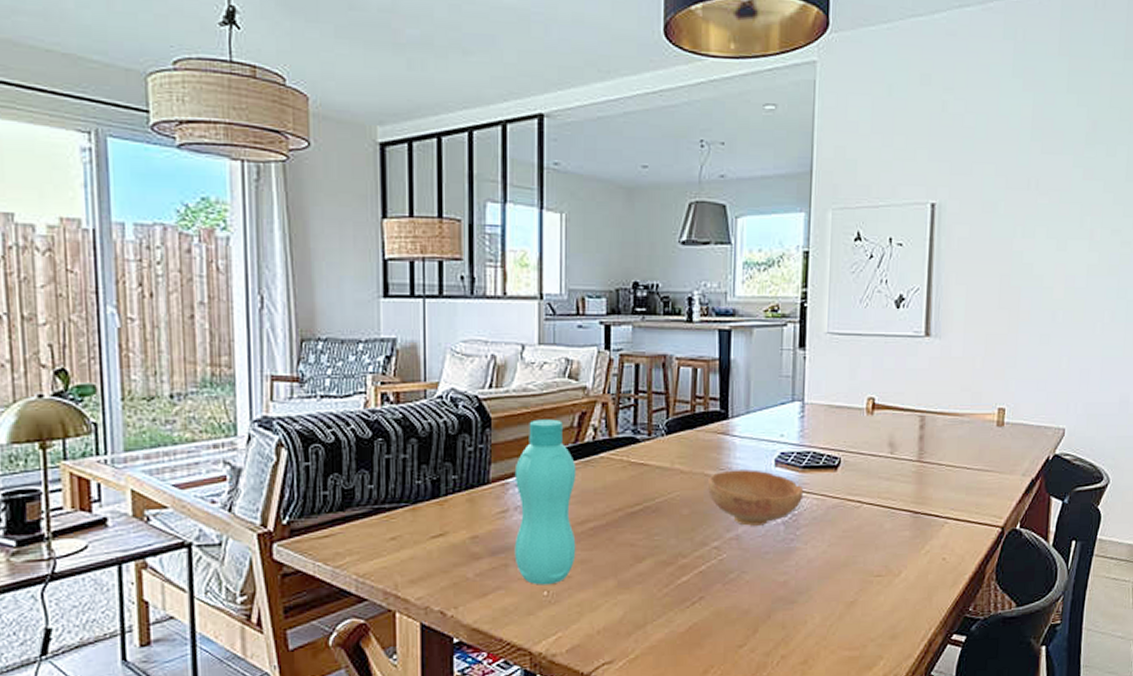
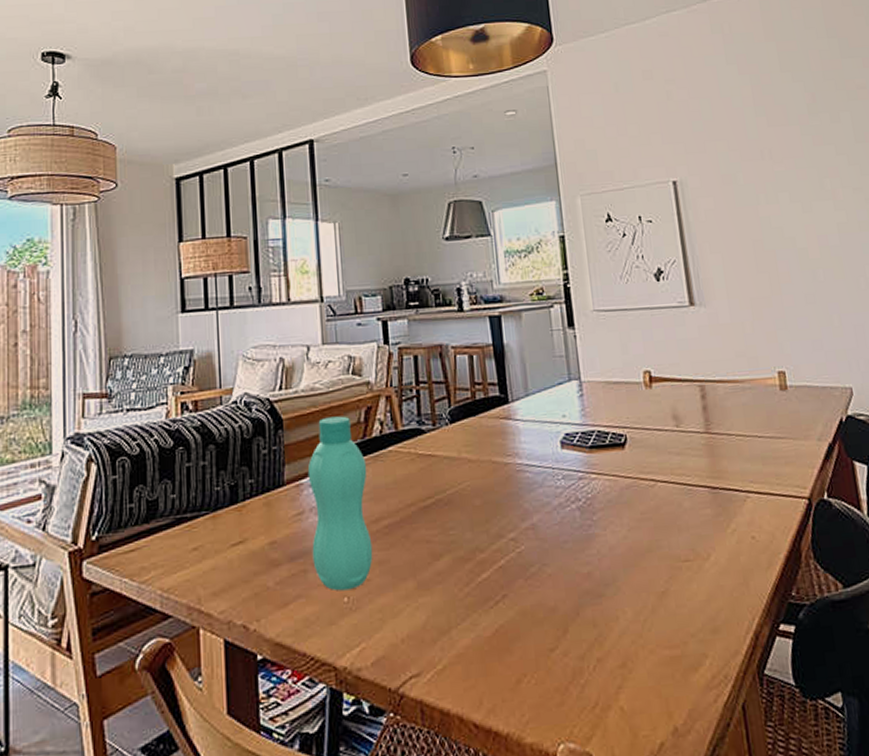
bowl: present [707,469,804,526] -> none [496,453,595,514]

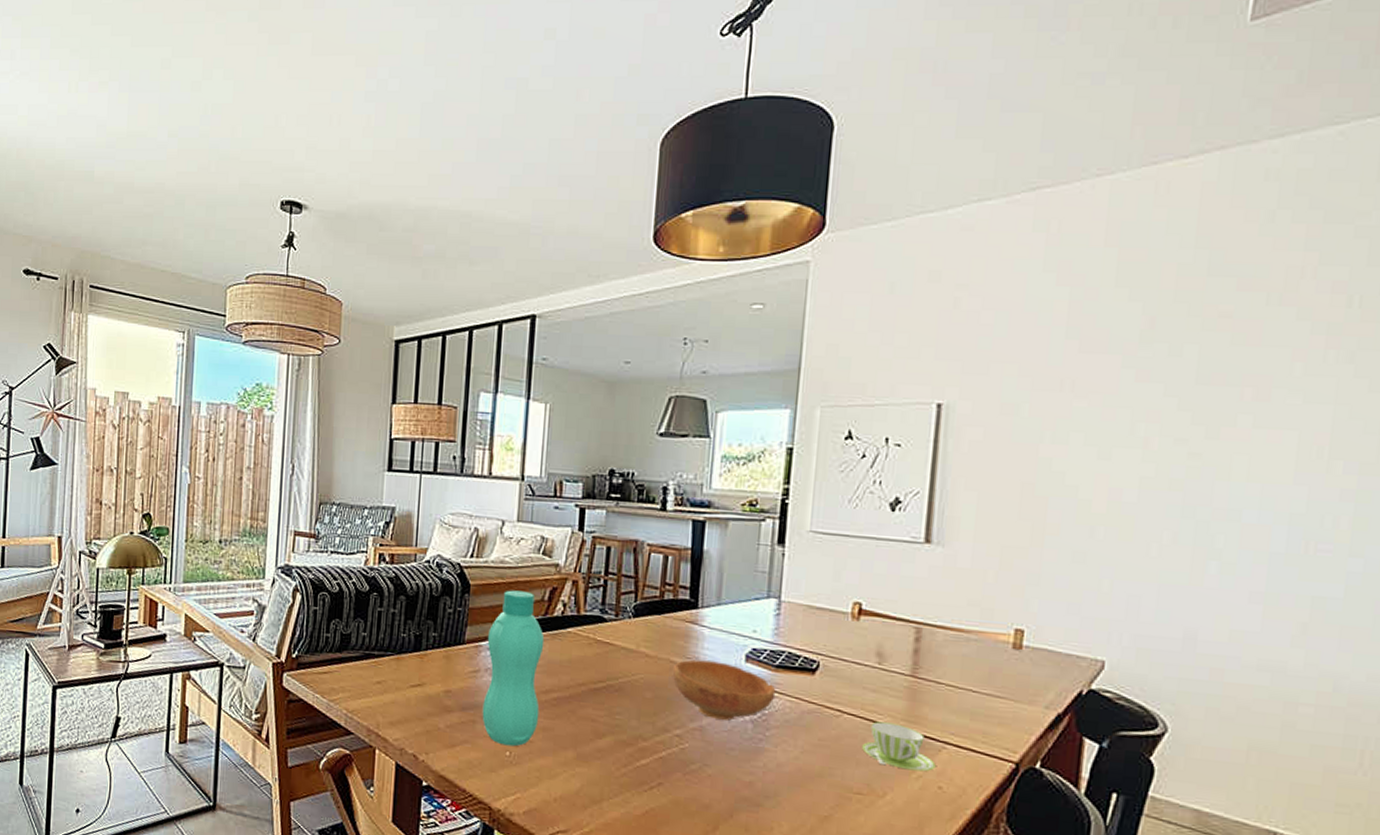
bowl: none [496,453,595,514] -> present [672,659,776,721]
cup: none [680,482,745,527] -> present [862,721,936,772]

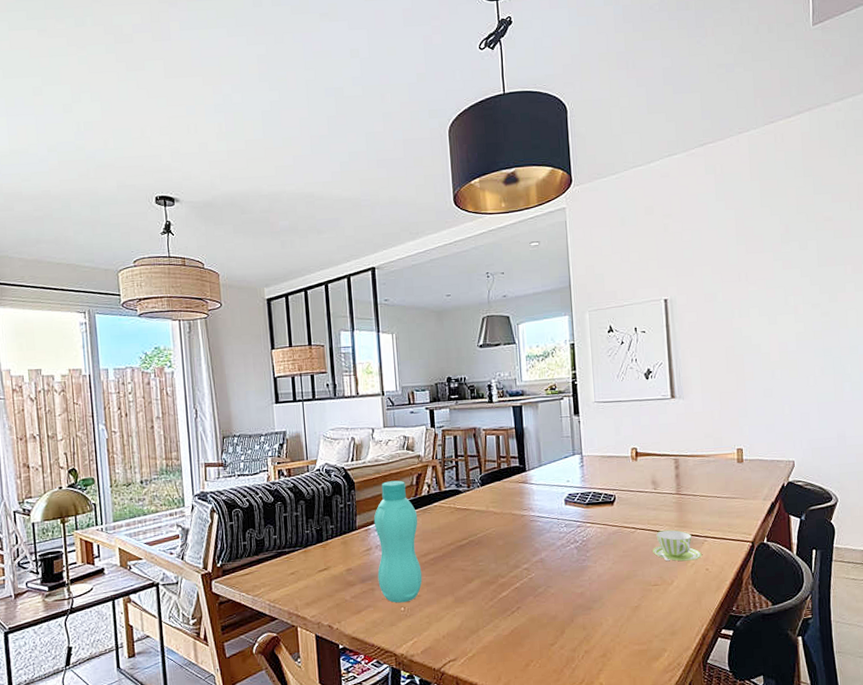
bowl: present [672,659,776,721] -> none [515,508,590,551]

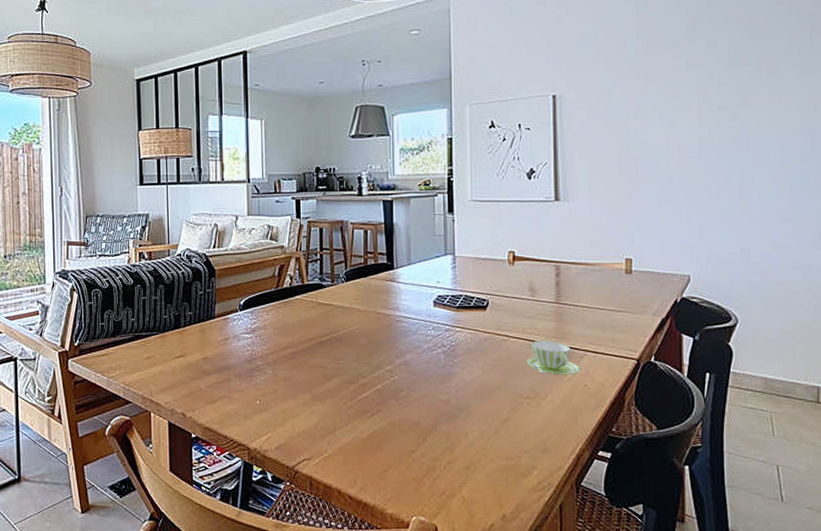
bottle: present [373,480,423,603] -> none [233,270,280,396]

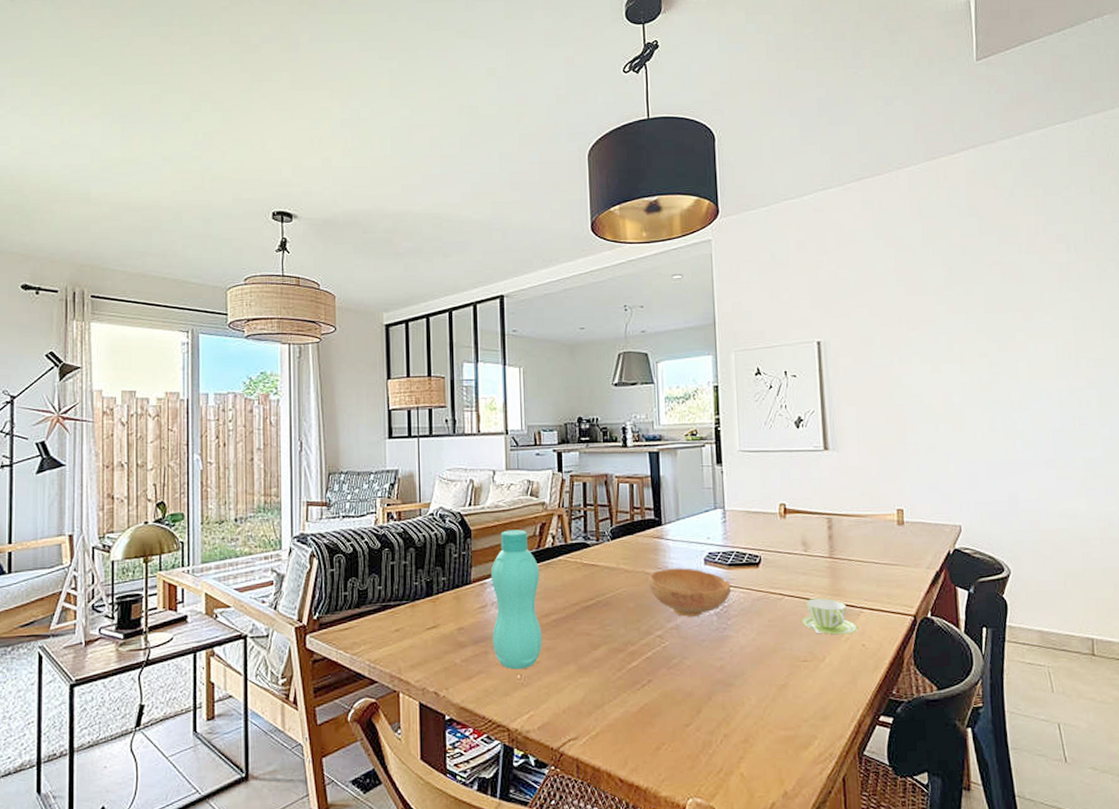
bottle: none [233,270,280,396] -> present [490,529,542,670]
bowl: none [379,309,459,354] -> present [648,568,732,617]

